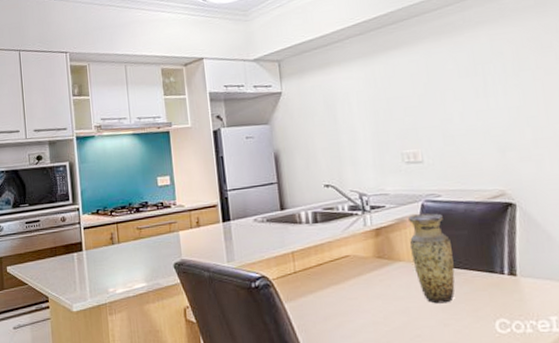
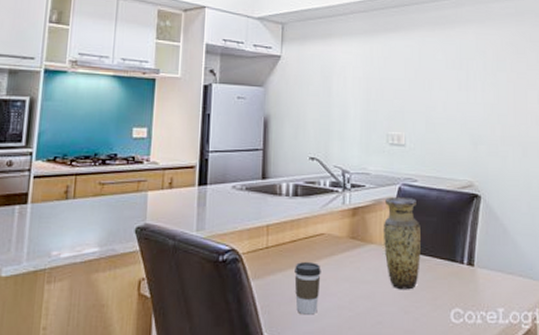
coffee cup: none [324,283,353,332] -> present [294,262,321,315]

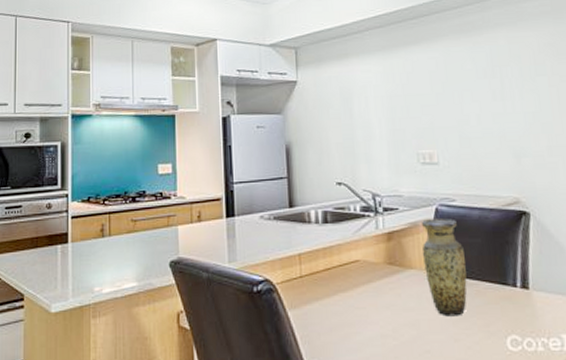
coffee cup: present [294,262,321,315] -> none [331,290,360,344]

